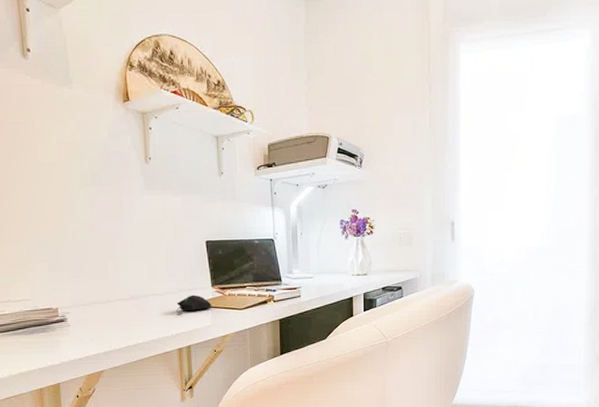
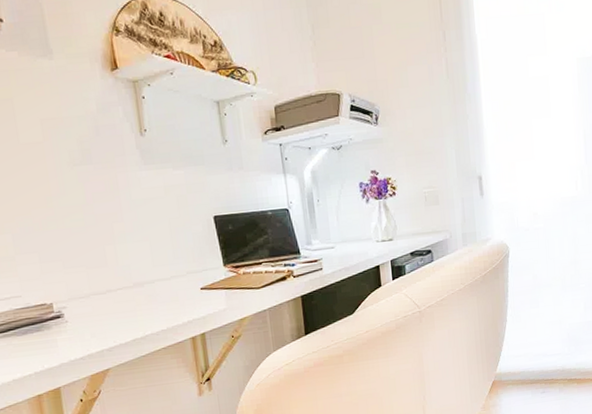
computer mouse: present [176,295,212,315] -> none [185,276,226,301]

